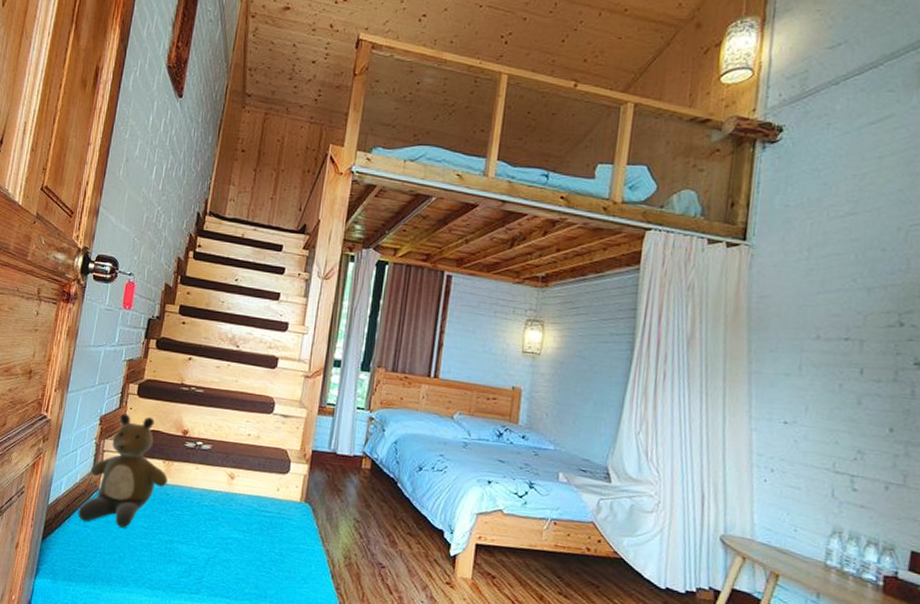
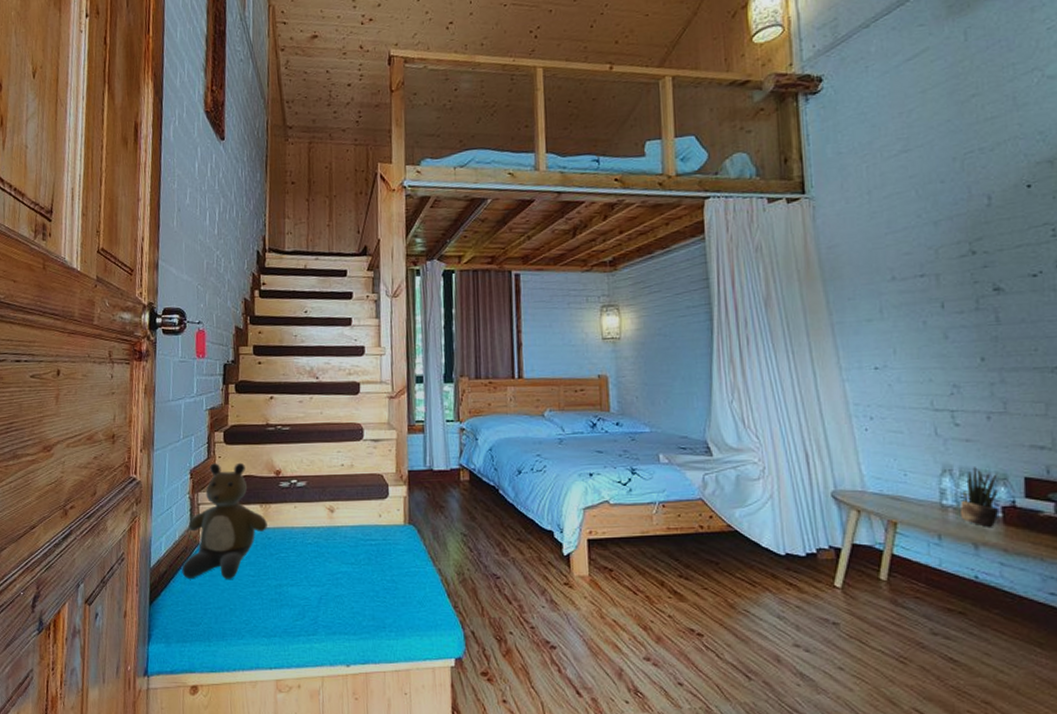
potted plant: none [842,533,885,594] -> present [960,467,999,527]

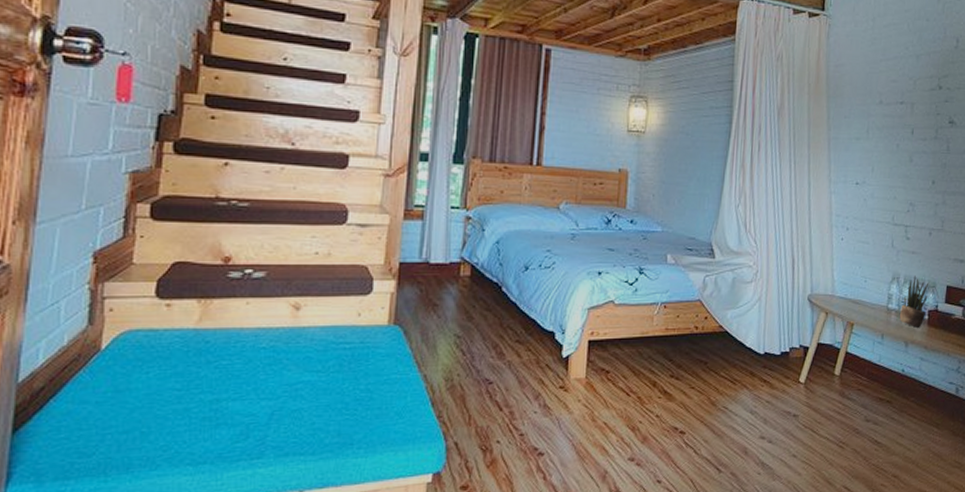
bear: present [182,462,267,579] -> none [69,244,206,396]

